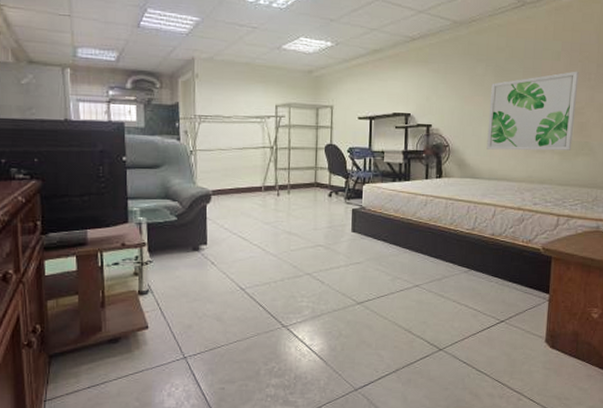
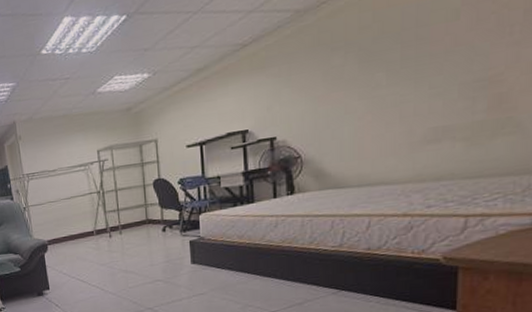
wall art: present [486,71,579,151] -> none [353,26,493,152]

